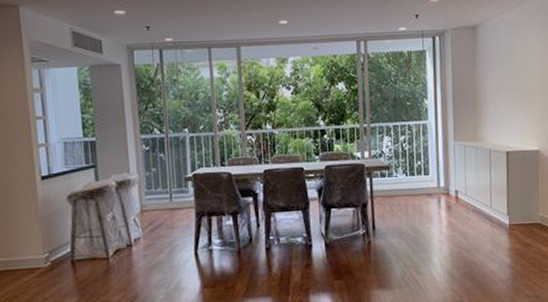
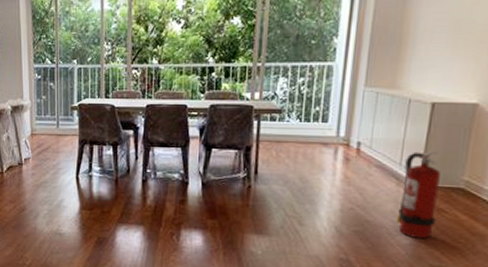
fire extinguisher: none [494,192,525,272] -> present [396,151,440,238]

